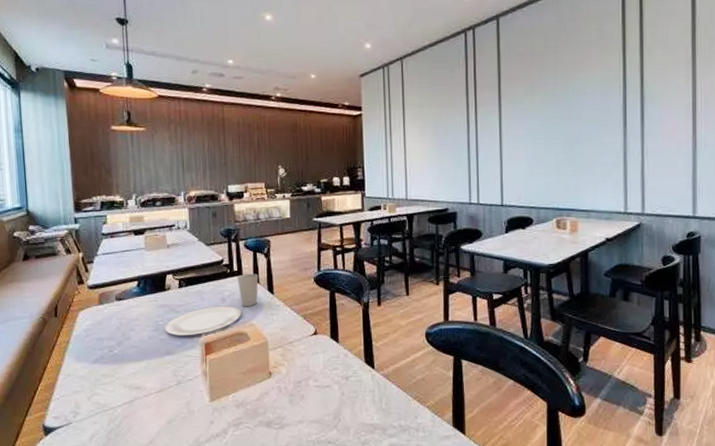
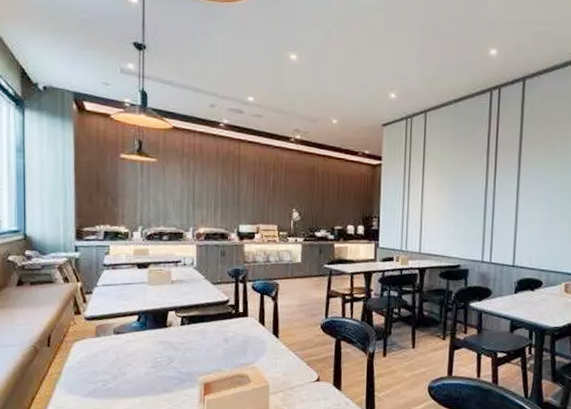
plate: present [165,305,242,336] -> none [163,346,244,374]
cup: present [236,274,259,307] -> none [241,316,265,350]

